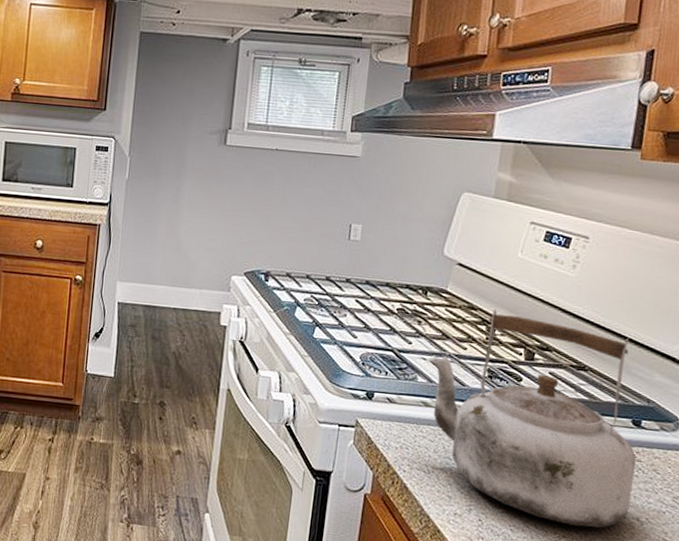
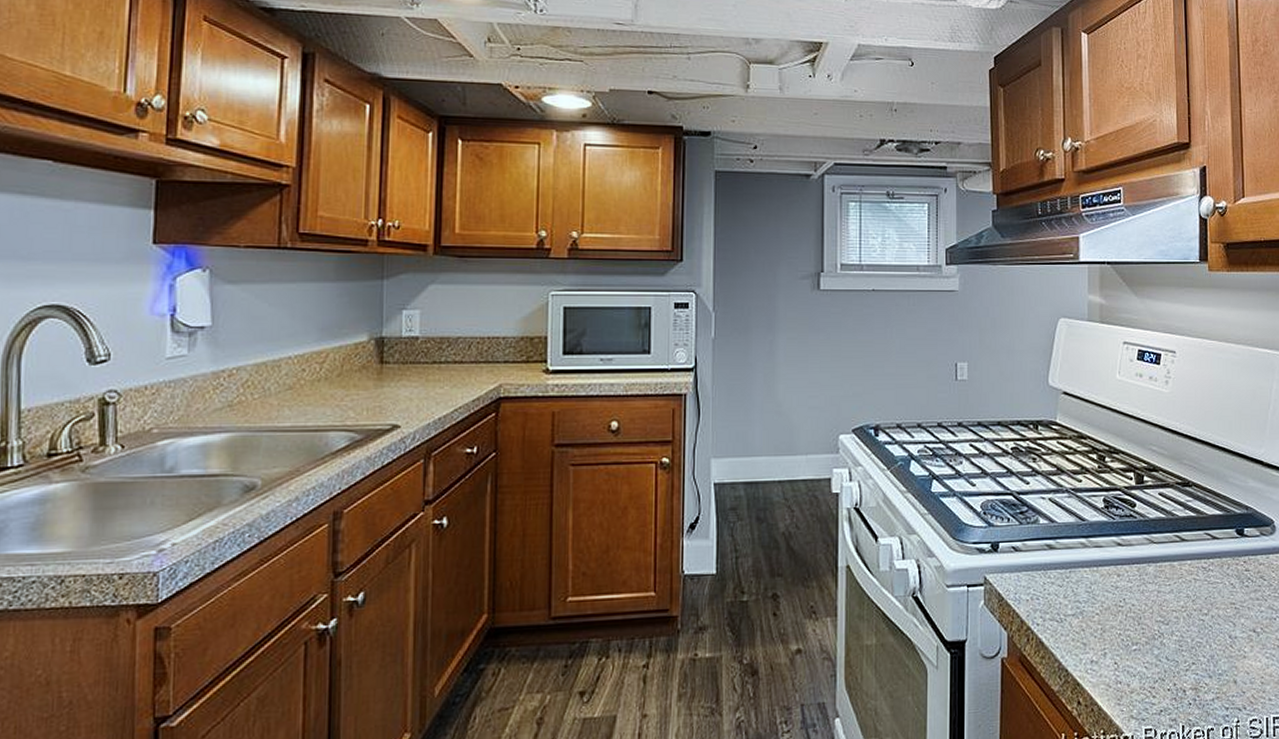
kettle: present [427,309,637,528] -> none [1046,435,1245,650]

